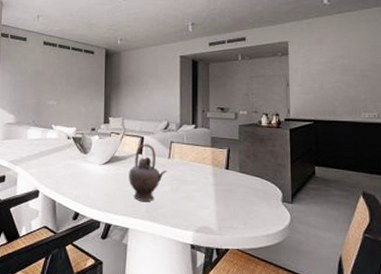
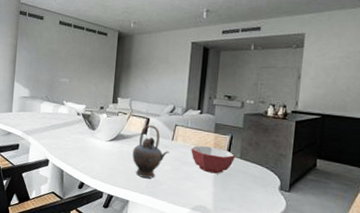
bowl: none [189,161,235,191] -> present [191,146,236,174]

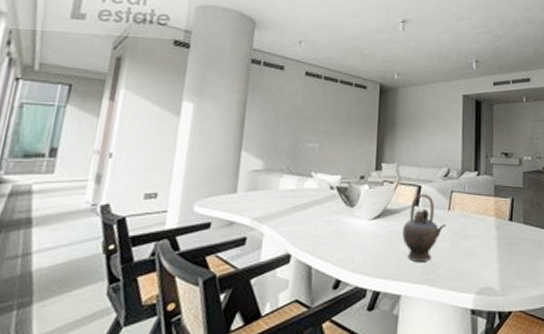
bowl: present [191,146,236,174] -> none [470,212,519,245]

